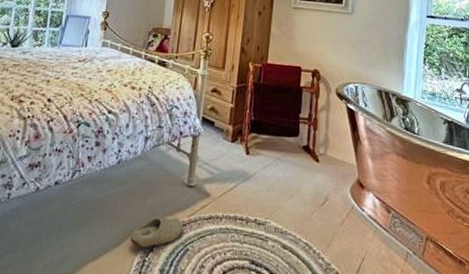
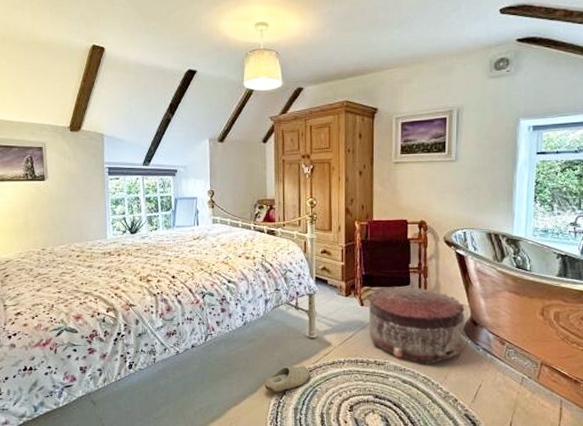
pouf: none [252,137,353,229] -> present [368,287,465,365]

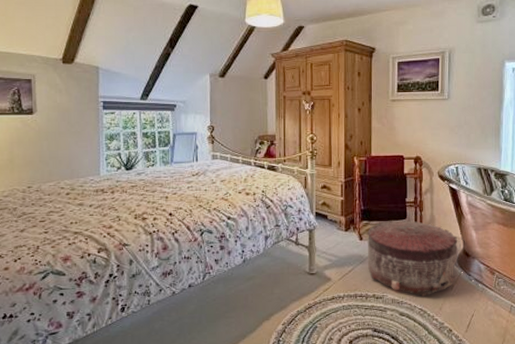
slipper: present [264,365,310,392] -> none [264,302,310,330]

